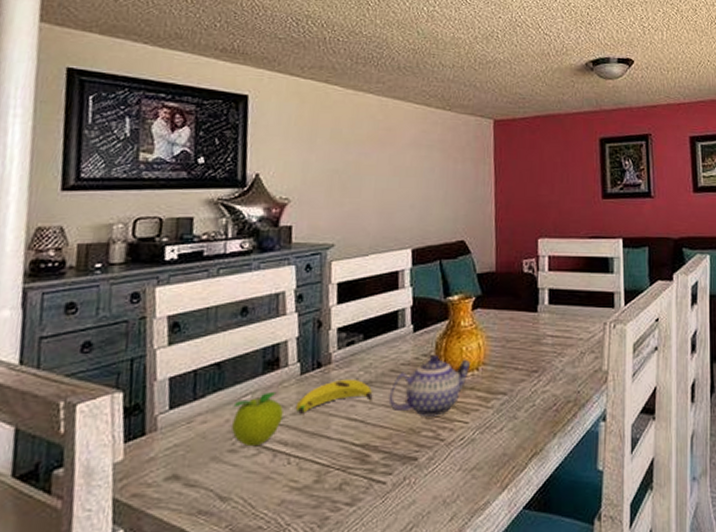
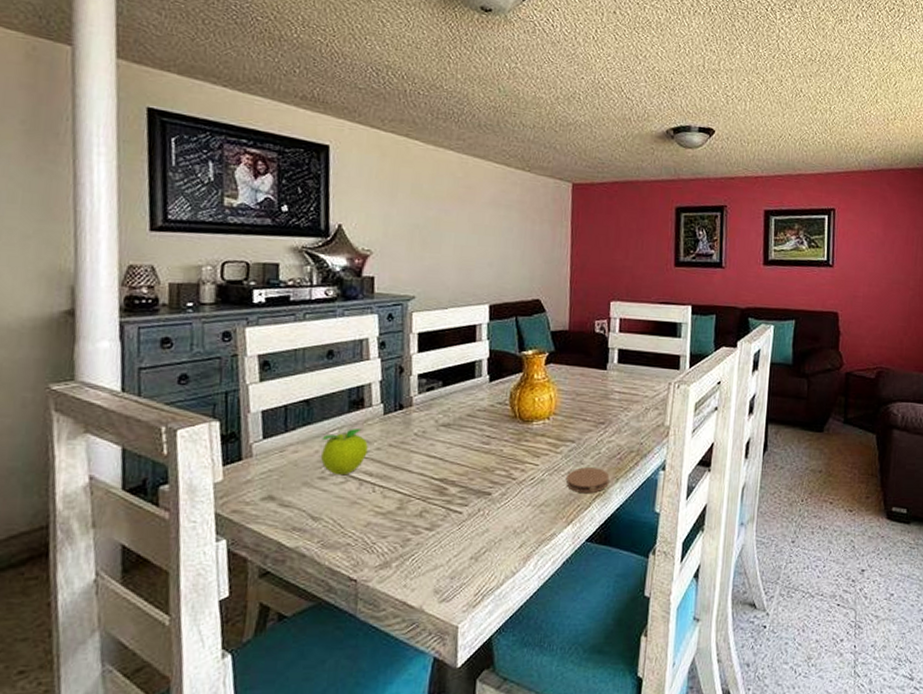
banana: present [295,378,373,414] -> none [379,420,451,449]
teapot: present [388,354,471,417] -> none [465,403,543,458]
coaster: none [499,422,546,452] -> present [566,467,610,493]

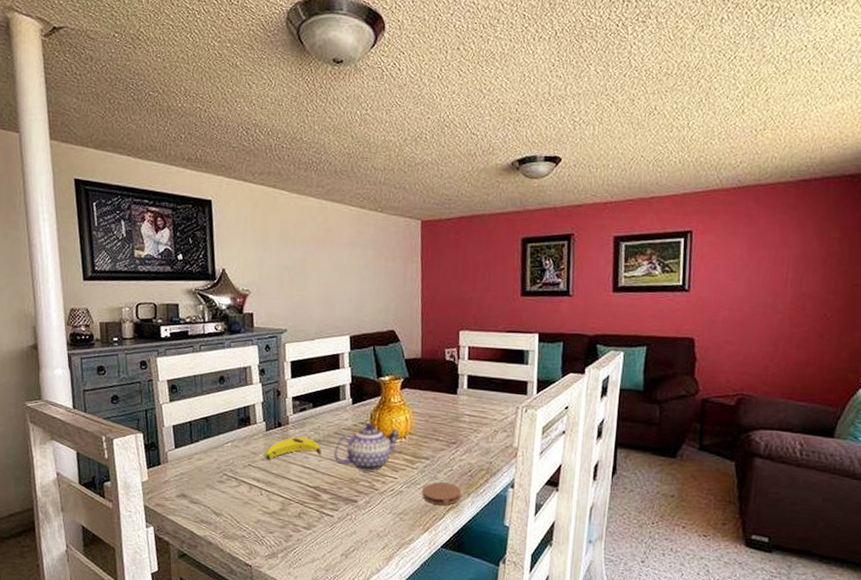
fruit: present [321,429,368,476] -> none [219,442,255,481]
banana: none [379,420,451,449] -> present [263,436,322,460]
teapot: none [465,403,543,458] -> present [334,423,400,471]

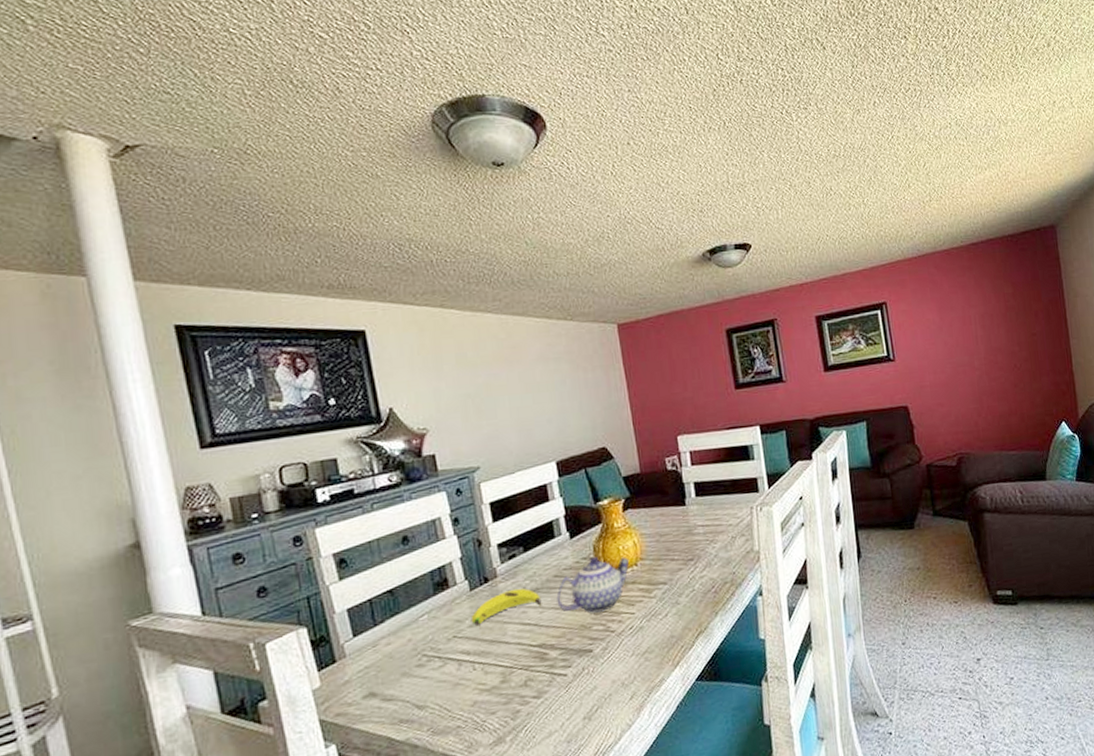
coaster: present [422,482,462,505] -> none [665,605,709,634]

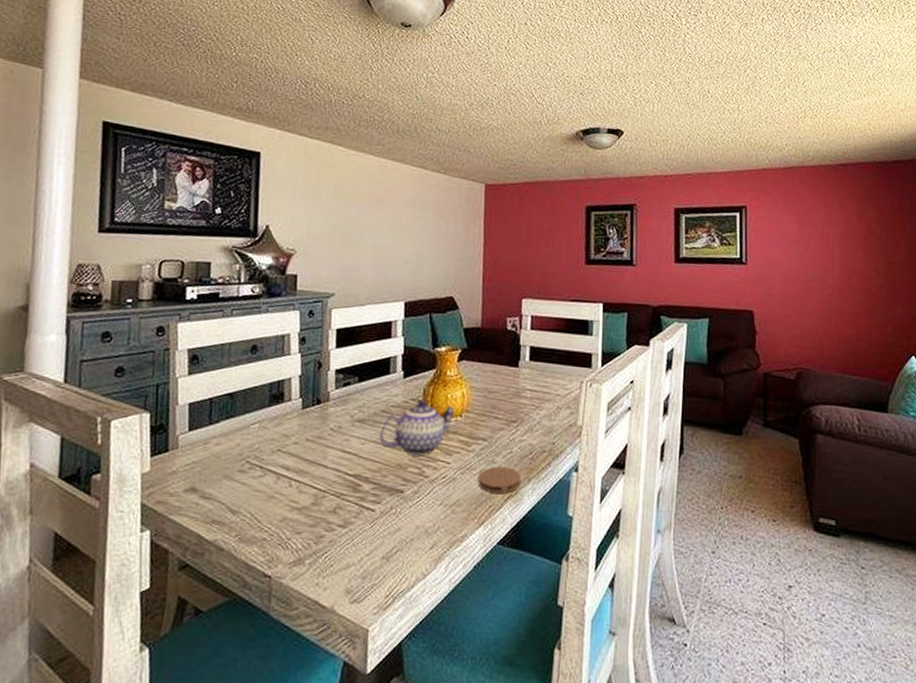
banana: present [471,587,542,626] -> none [296,415,366,444]
coaster: none [665,605,709,634] -> present [478,467,522,493]

